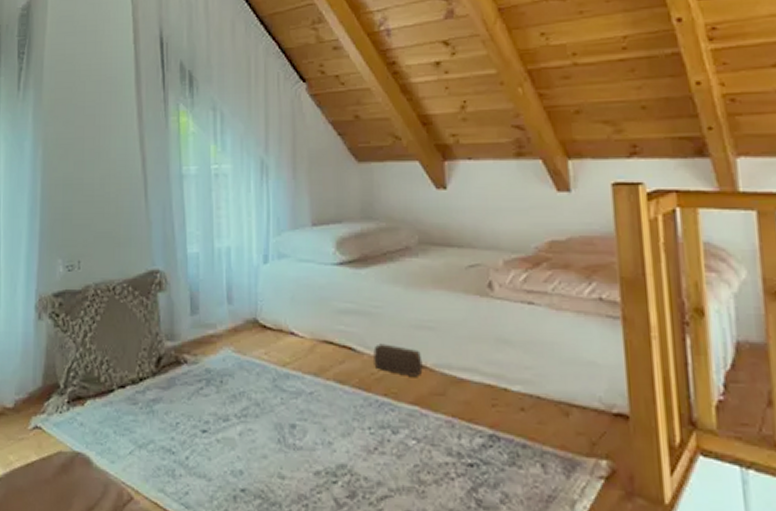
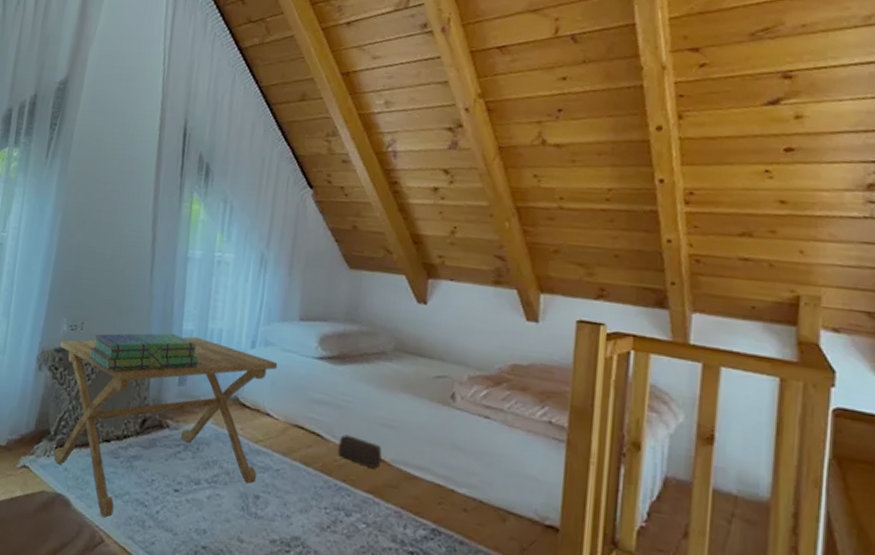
side table: none [57,259,295,473] -> present [53,336,278,519]
stack of books: none [90,259,209,310] -> present [89,333,199,372]

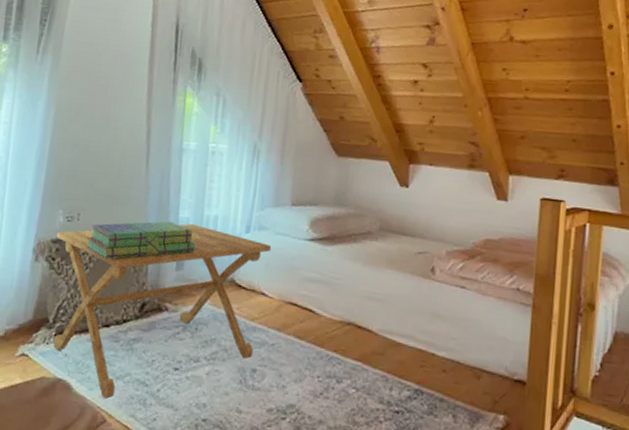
speaker: present [338,434,382,469] -> none [329,309,370,338]

